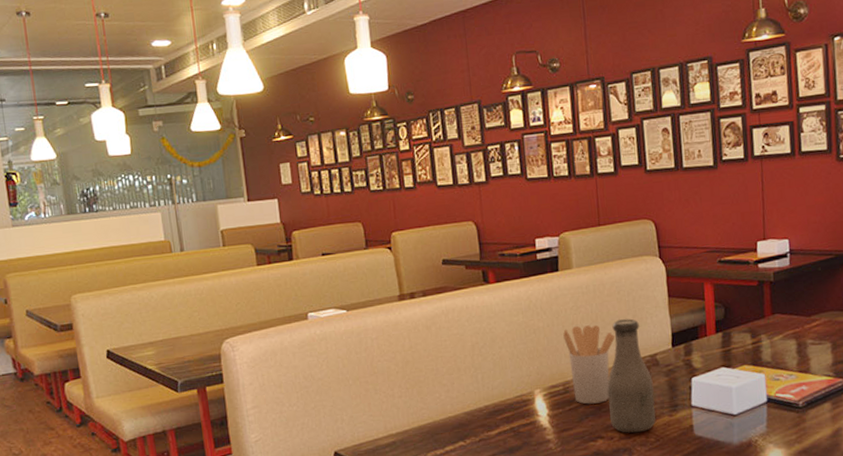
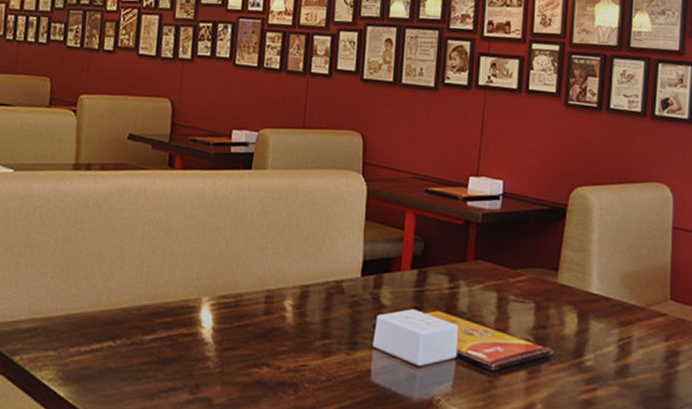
utensil holder: present [563,324,616,404] -> none [244,233,301,325]
bottle: present [607,318,656,434] -> none [280,235,334,368]

